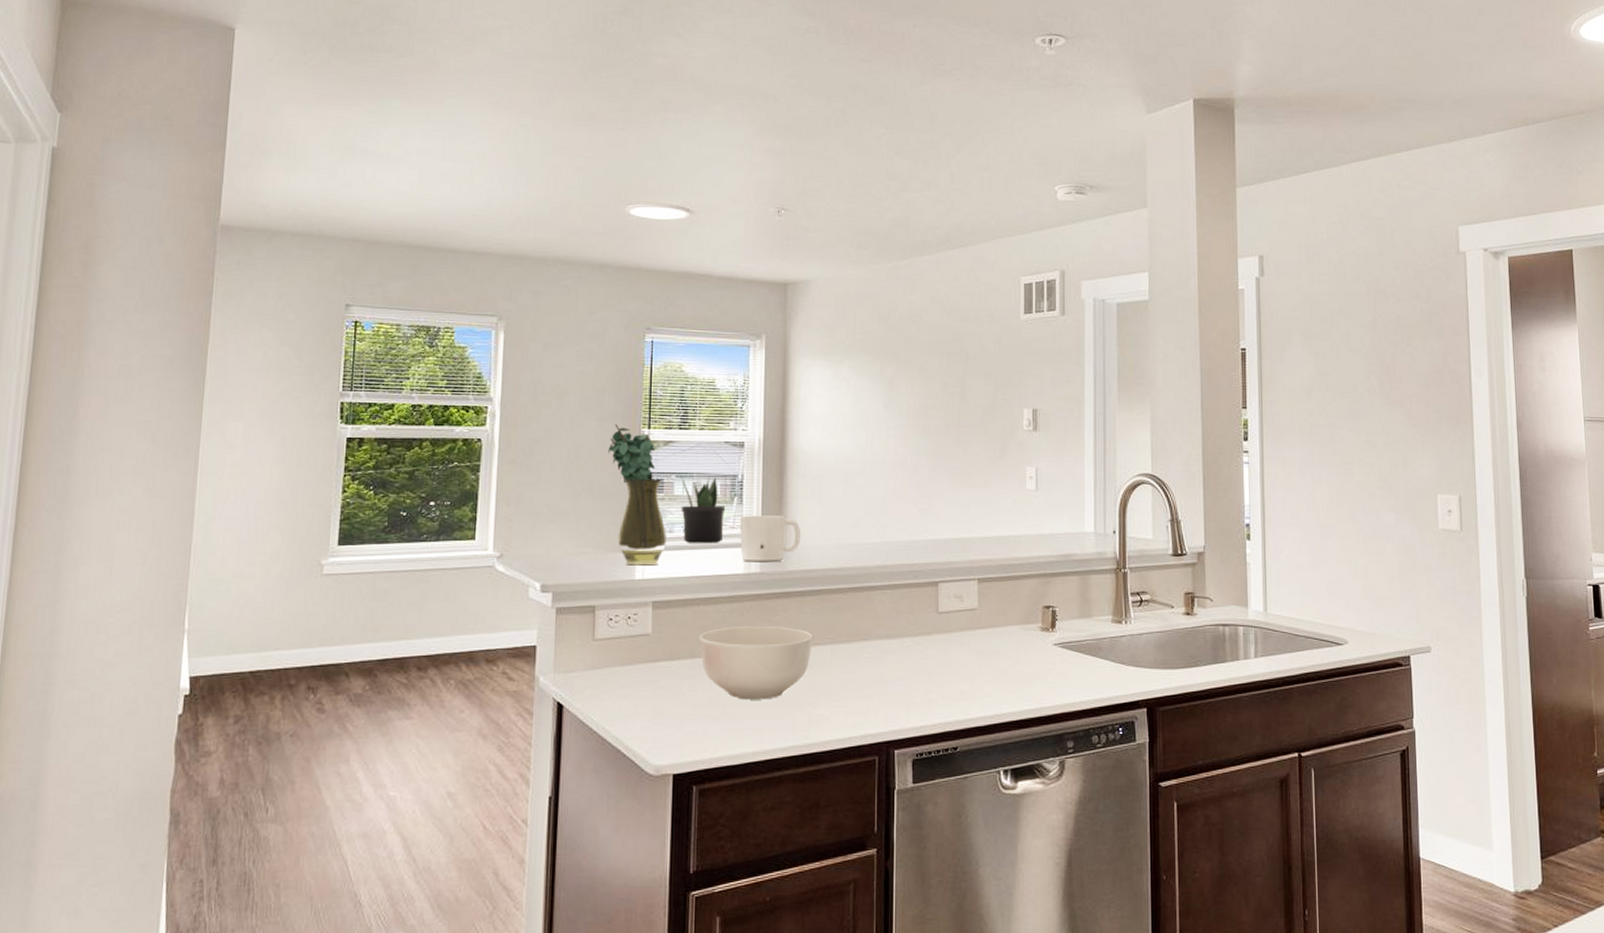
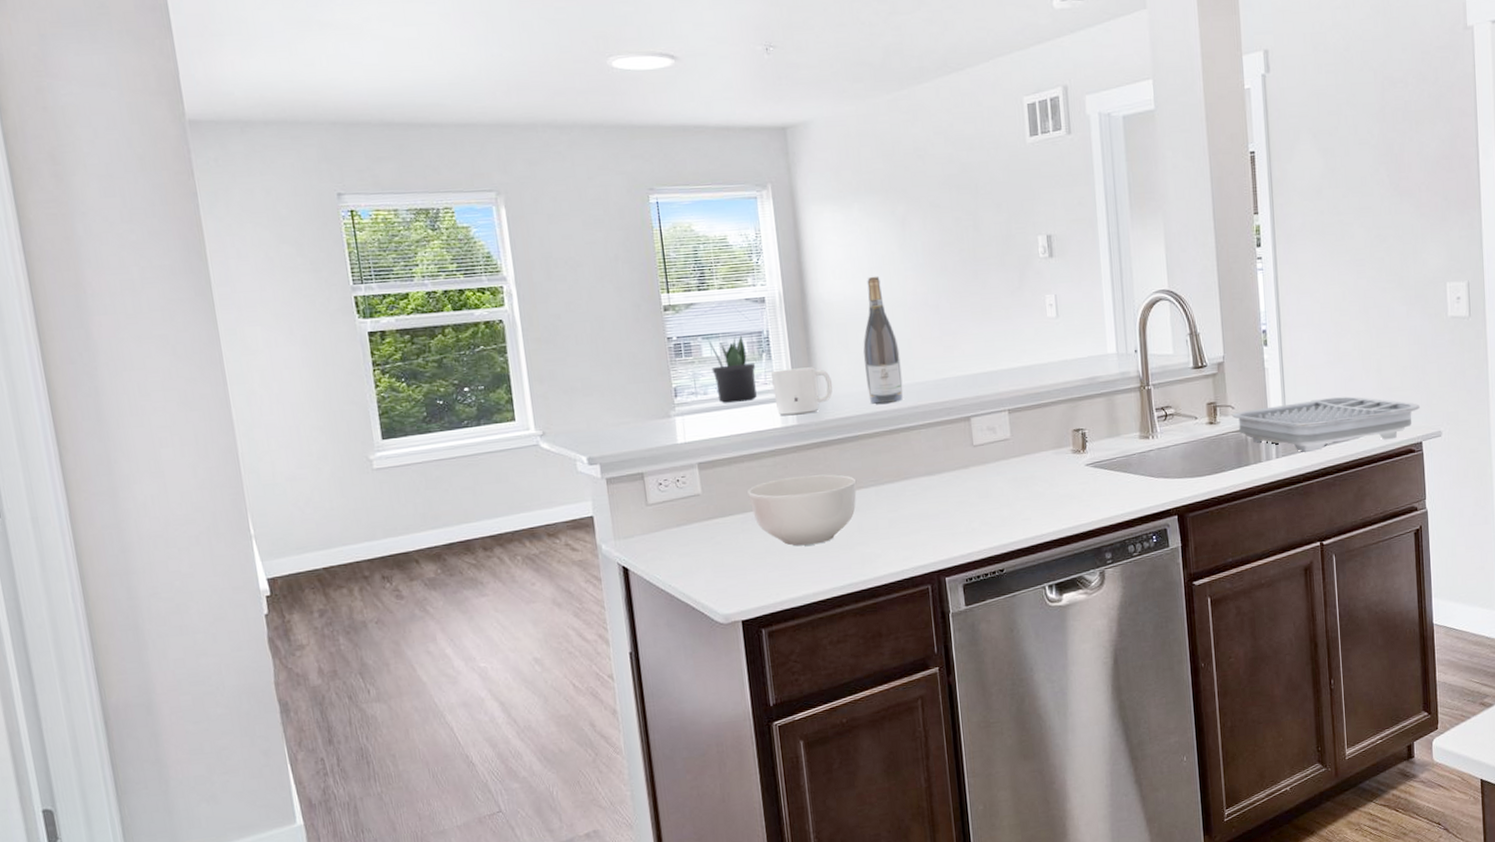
vase: present [608,425,666,566] -> none [631,292,703,431]
wine bottle: none [835,432,873,559] -> present [863,276,904,404]
dish rack: none [1210,599,1408,654] -> present [1232,396,1420,452]

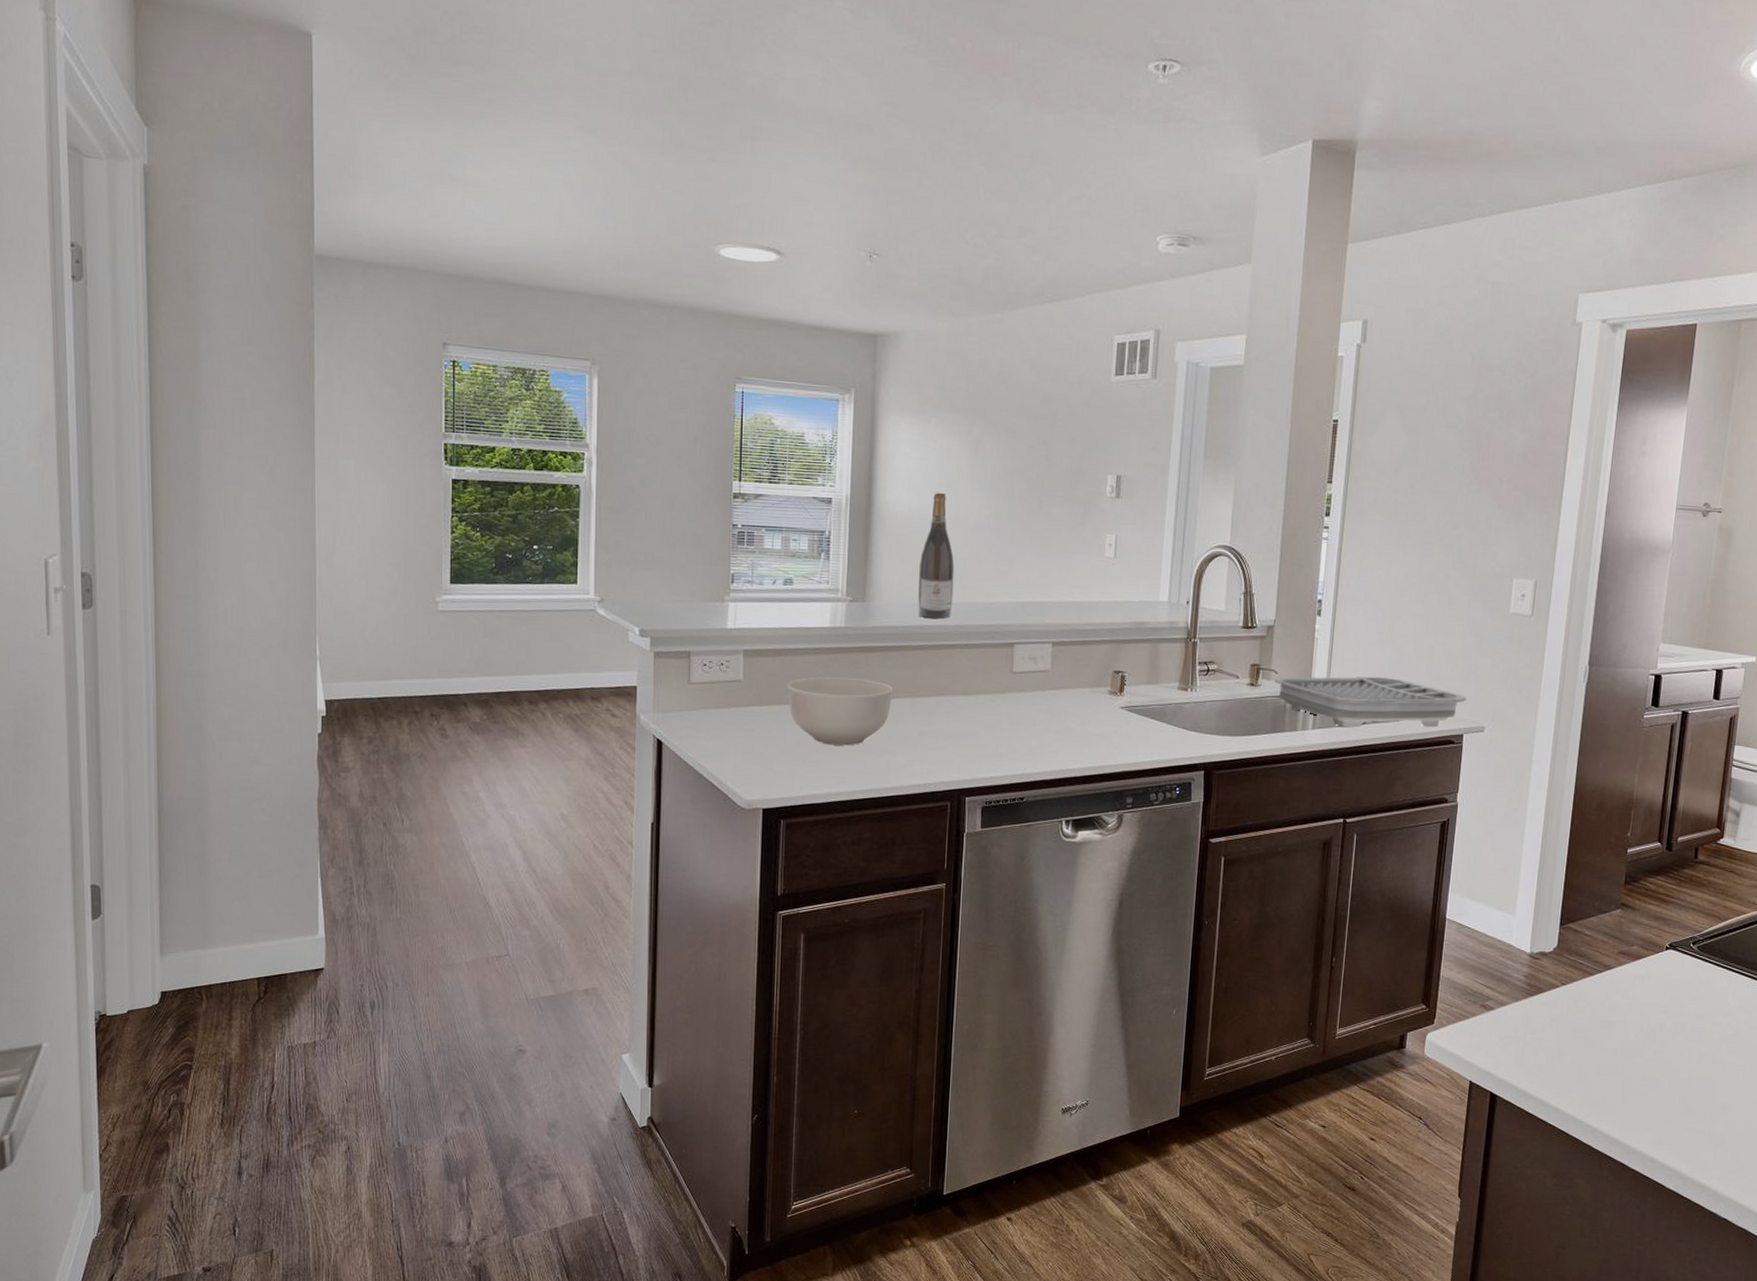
planter: present [706,335,757,404] -> none [770,529,813,598]
mug: present [771,367,833,416] -> none [826,571,885,618]

